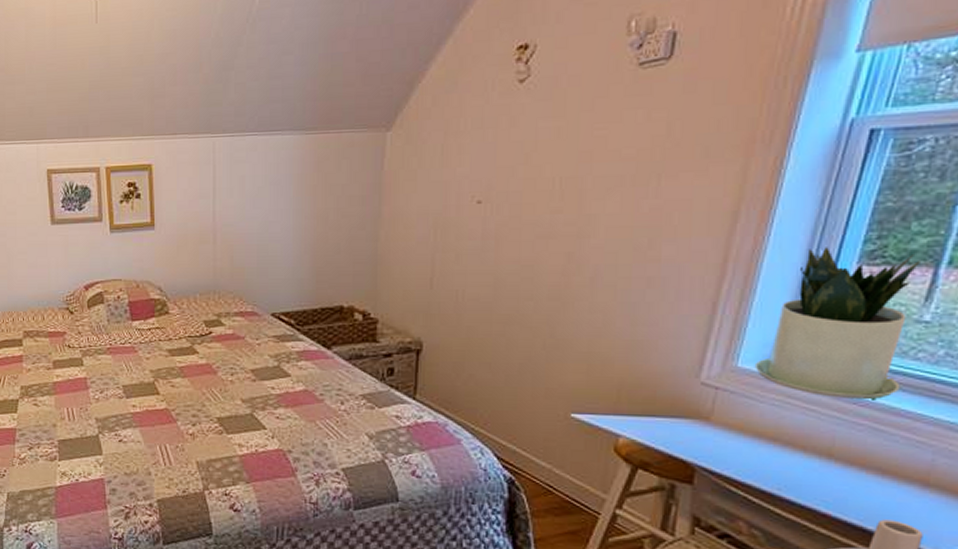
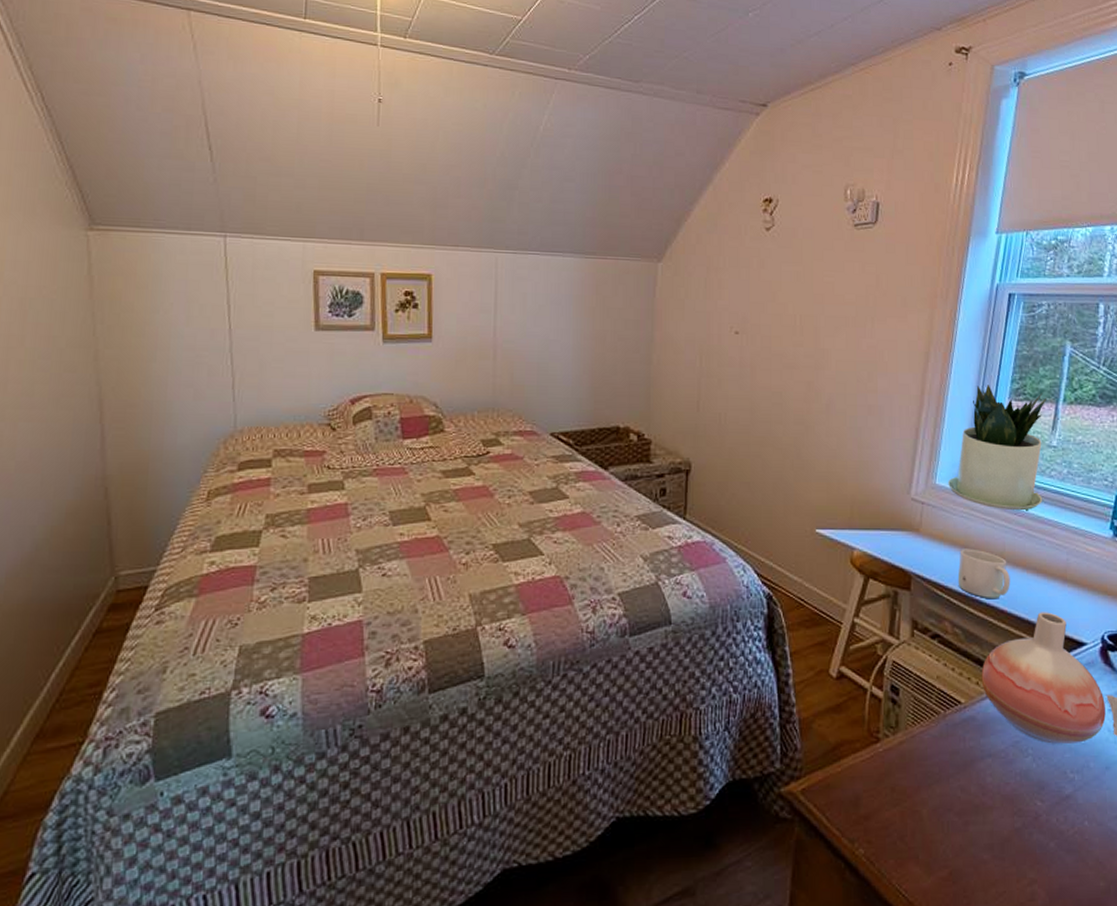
mug: none [760,441,840,501] -> present [957,549,1011,599]

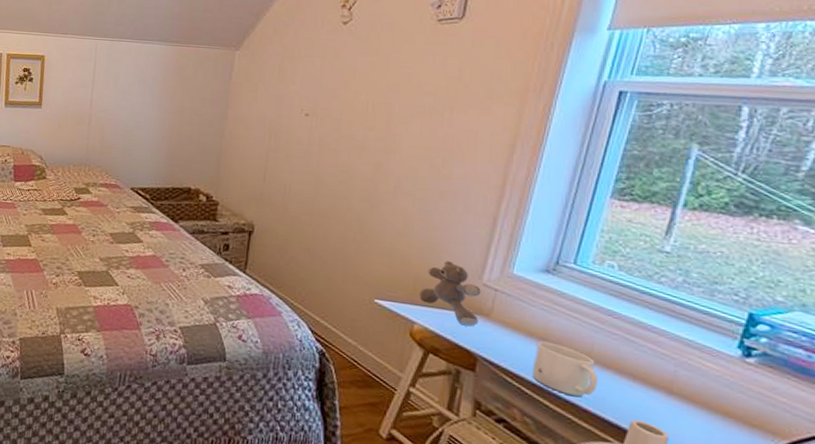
stuffed bear: none [856,479,910,544] -> present [419,261,481,327]
planter: present [947,385,1048,511] -> none [527,181,662,314]

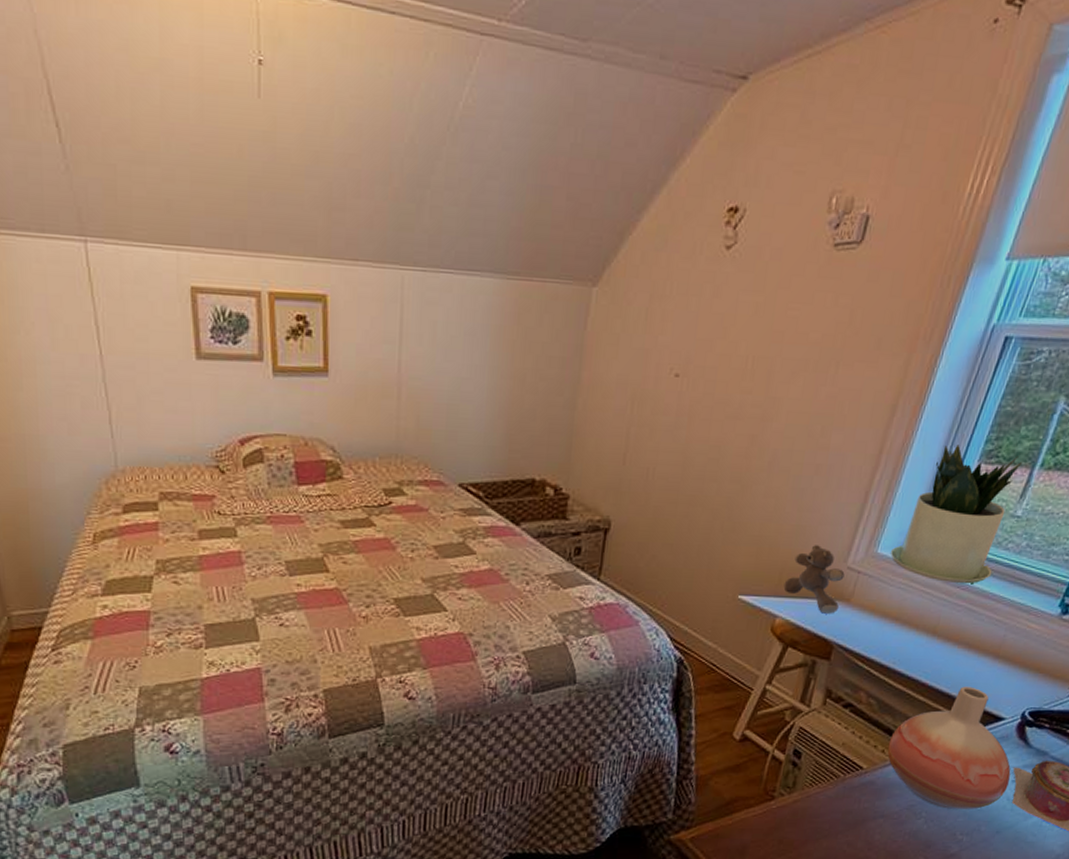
planter: none [527,181,662,314] -> present [889,444,1023,584]
mug: present [532,341,598,398] -> none [881,621,939,673]

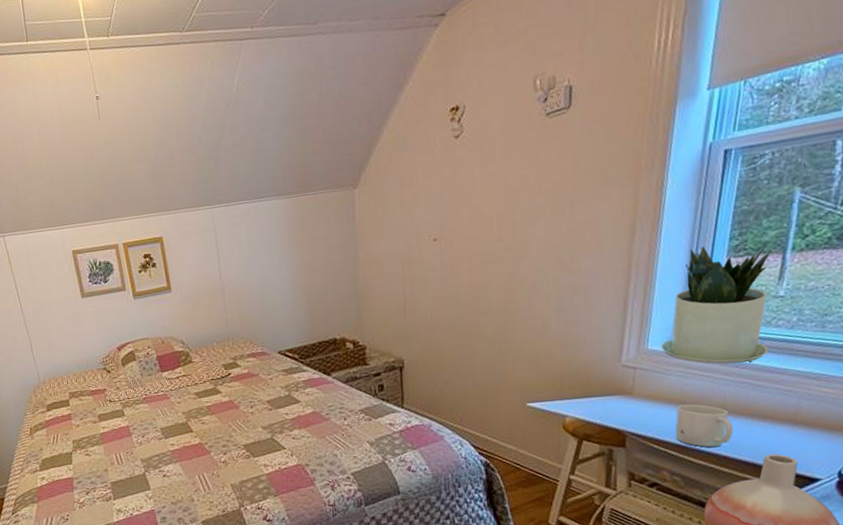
stuffed bear: present [783,545,845,614] -> none [566,351,622,408]
mug: none [881,621,939,673] -> present [675,404,733,448]

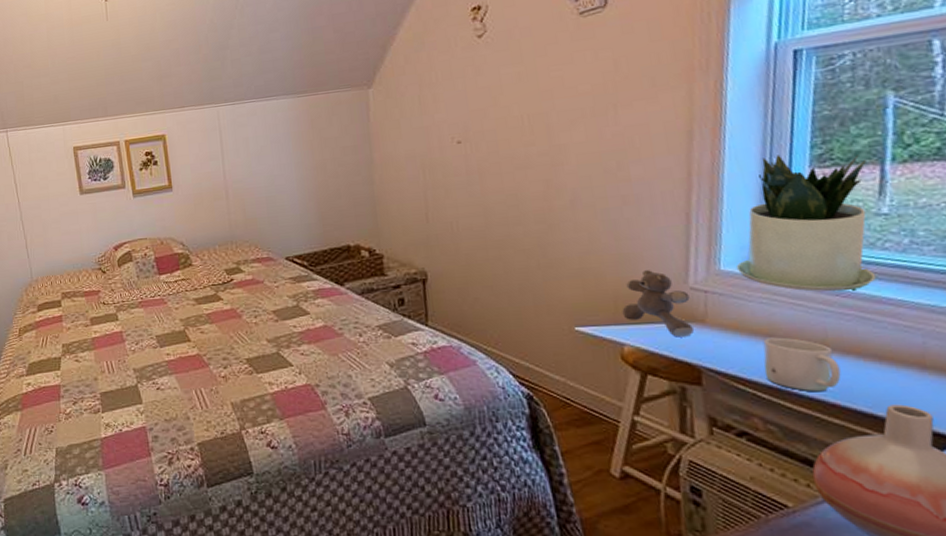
stuffed bear: none [566,351,622,408] -> present [622,270,694,337]

